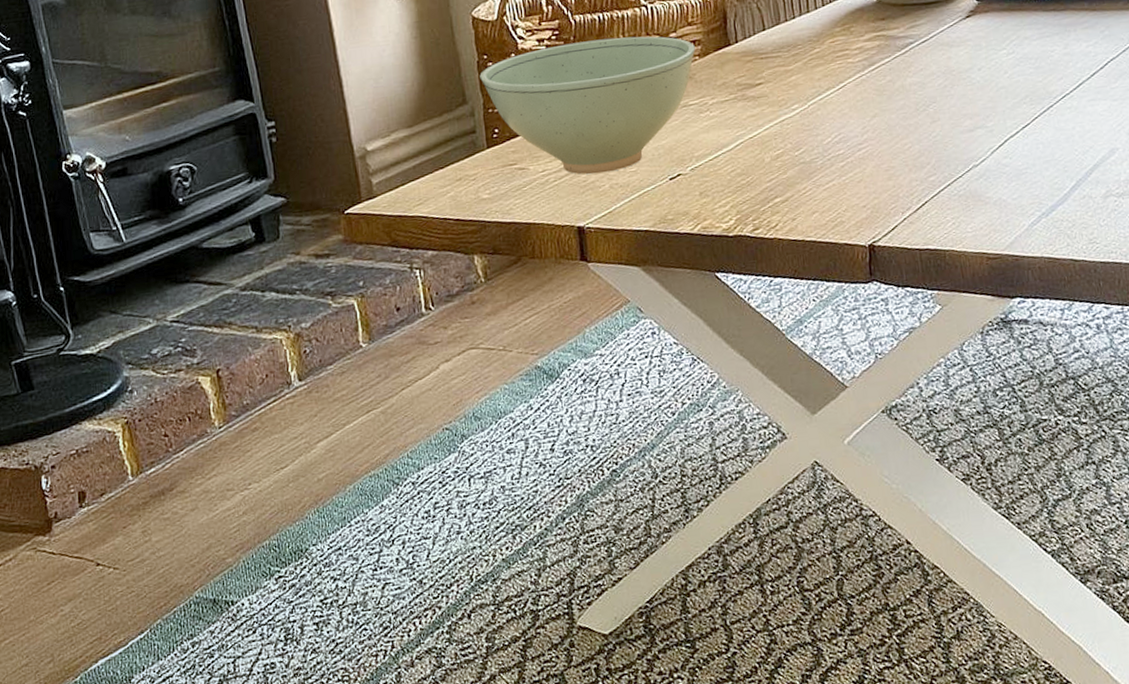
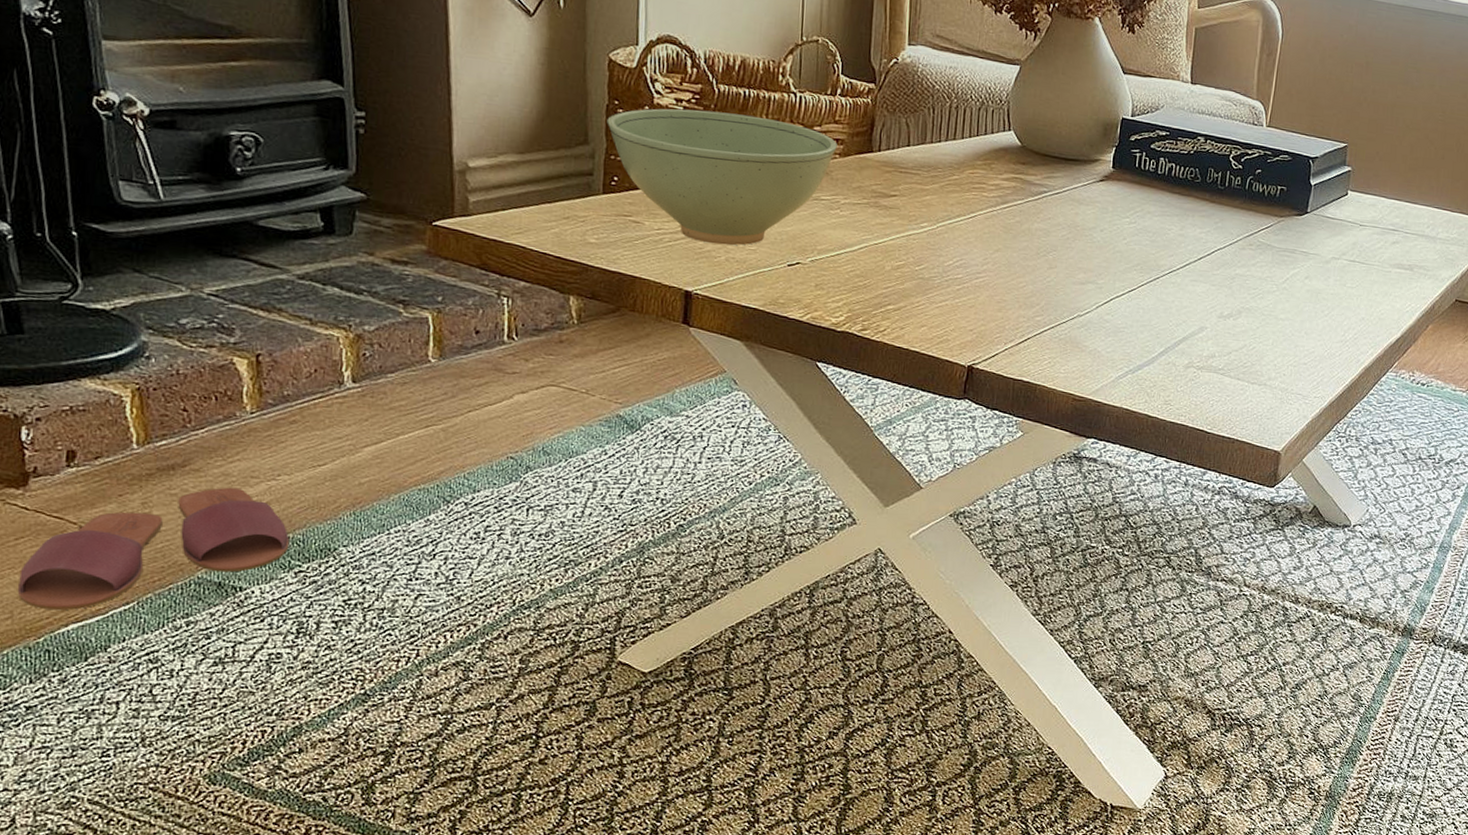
slippers: none [54,502,268,649] -> present [17,487,290,611]

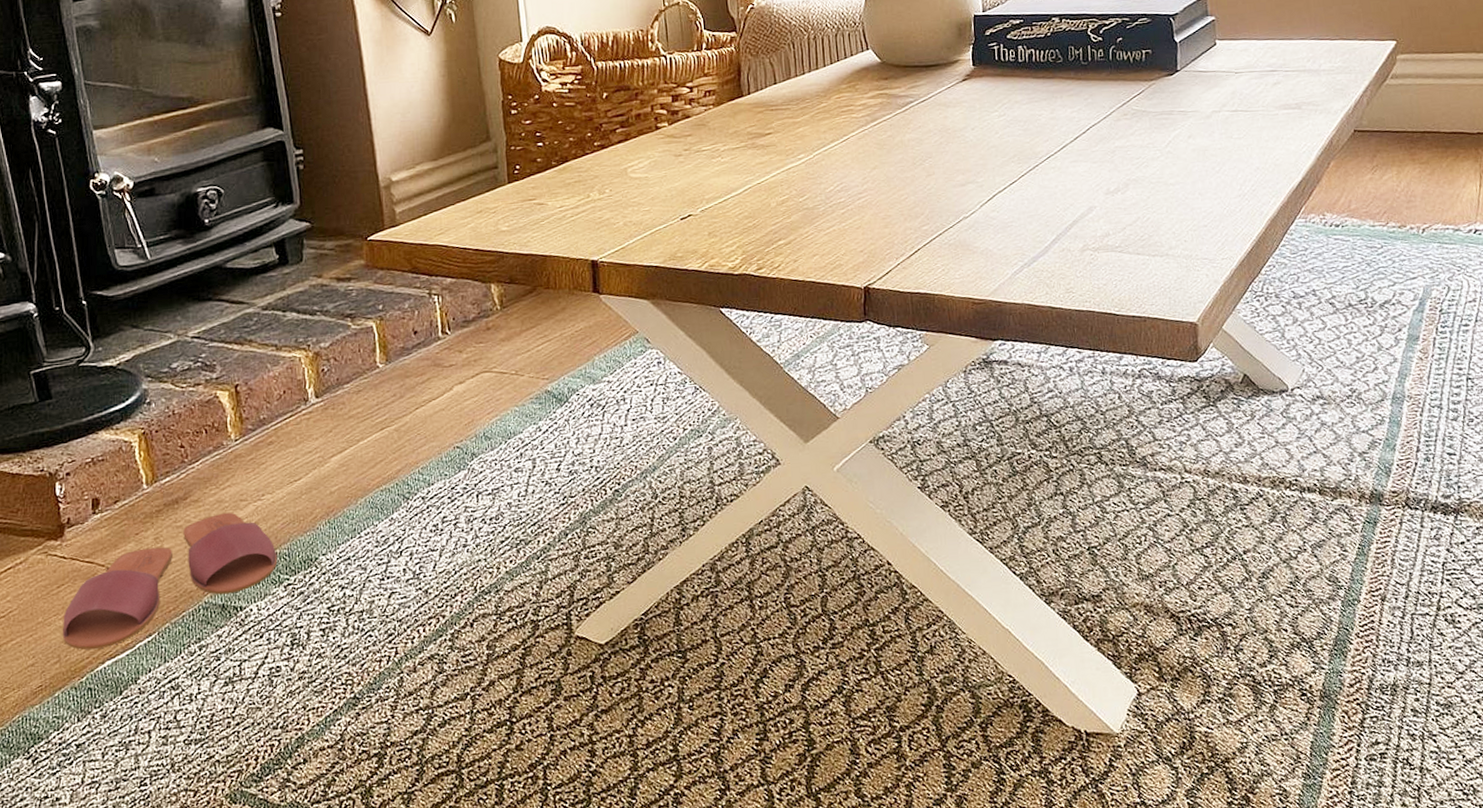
bowl: present [607,108,837,246] -> none [504,84,710,212]

